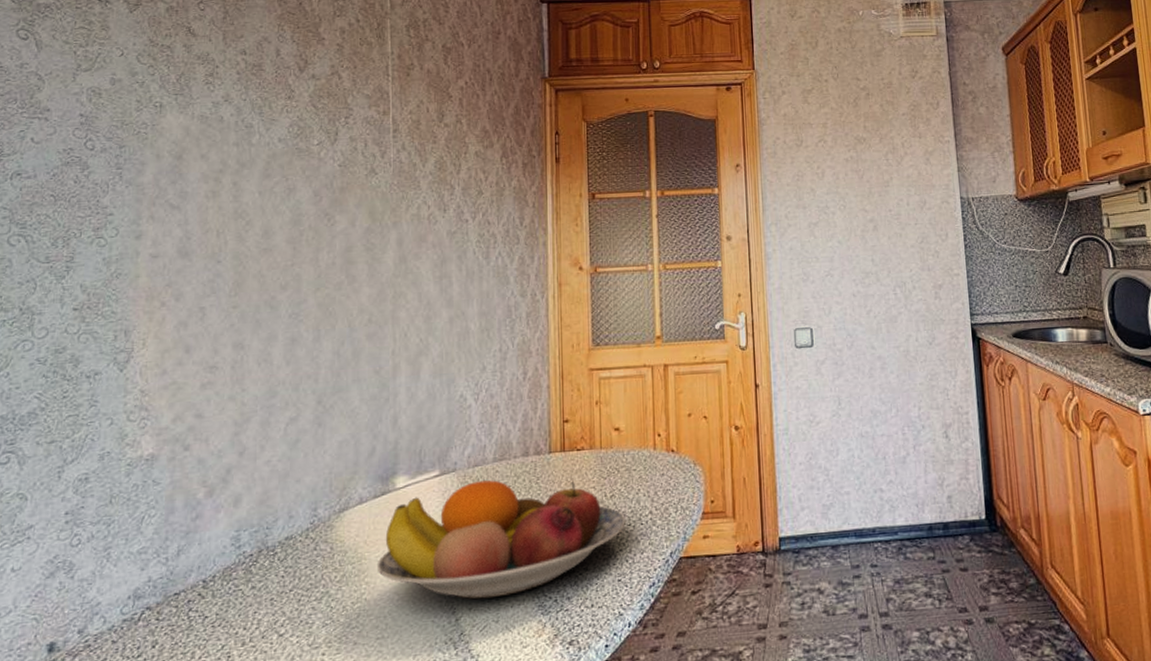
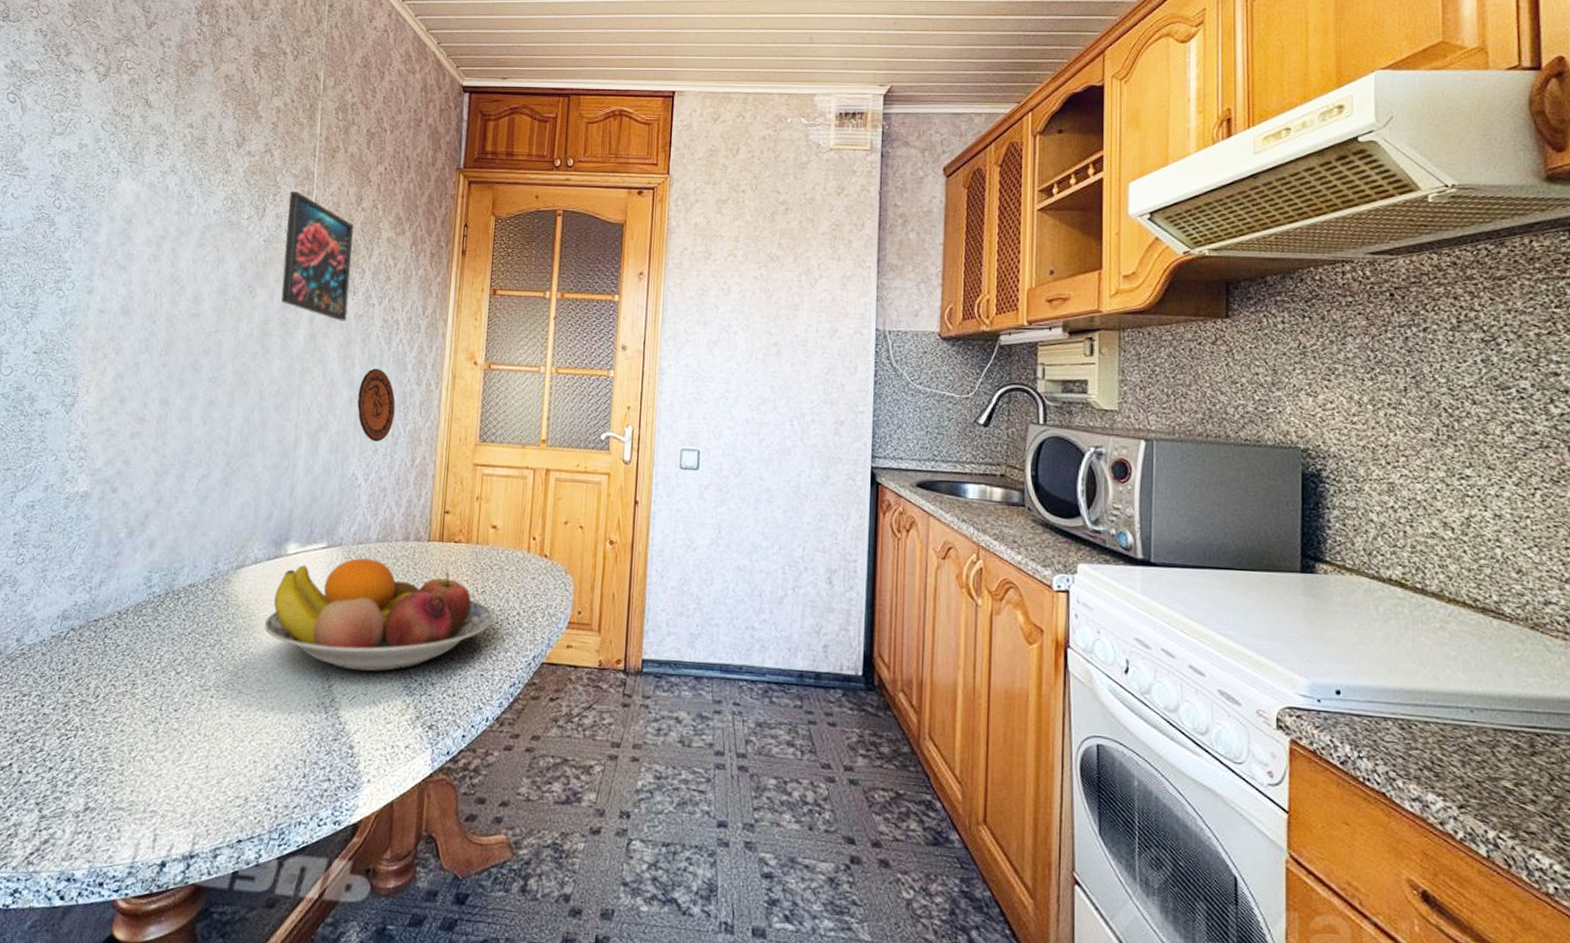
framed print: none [362,112,440,241] -> present [280,191,354,321]
decorative plate: none [459,285,500,359] -> present [357,368,396,442]

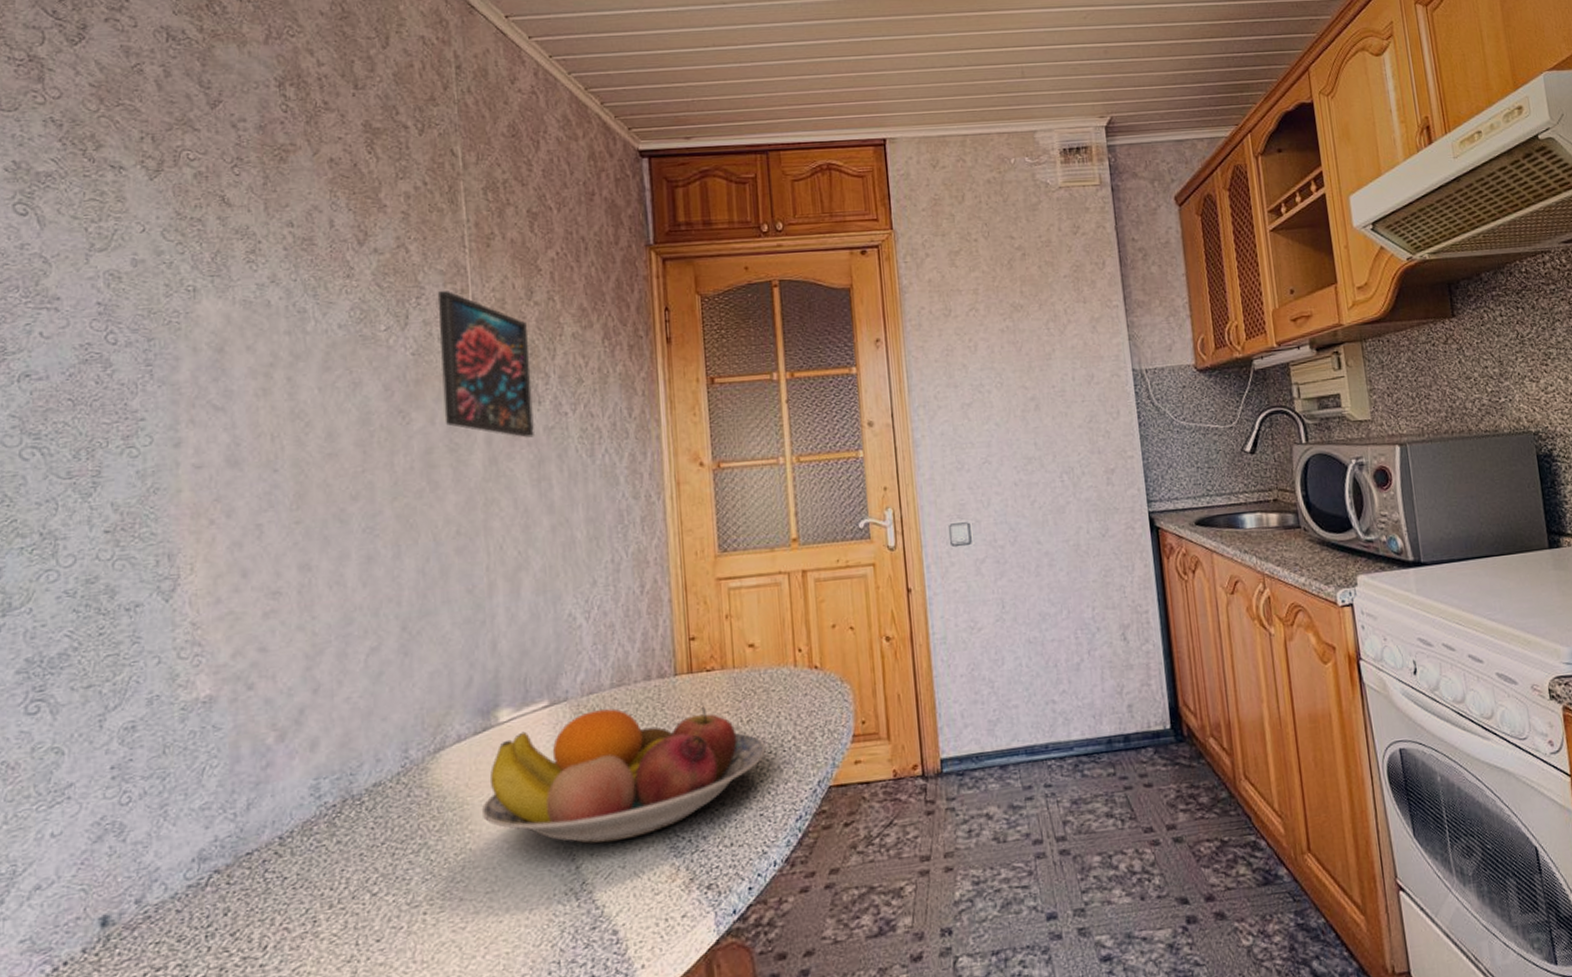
decorative plate: present [357,368,396,442] -> none [562,487,612,572]

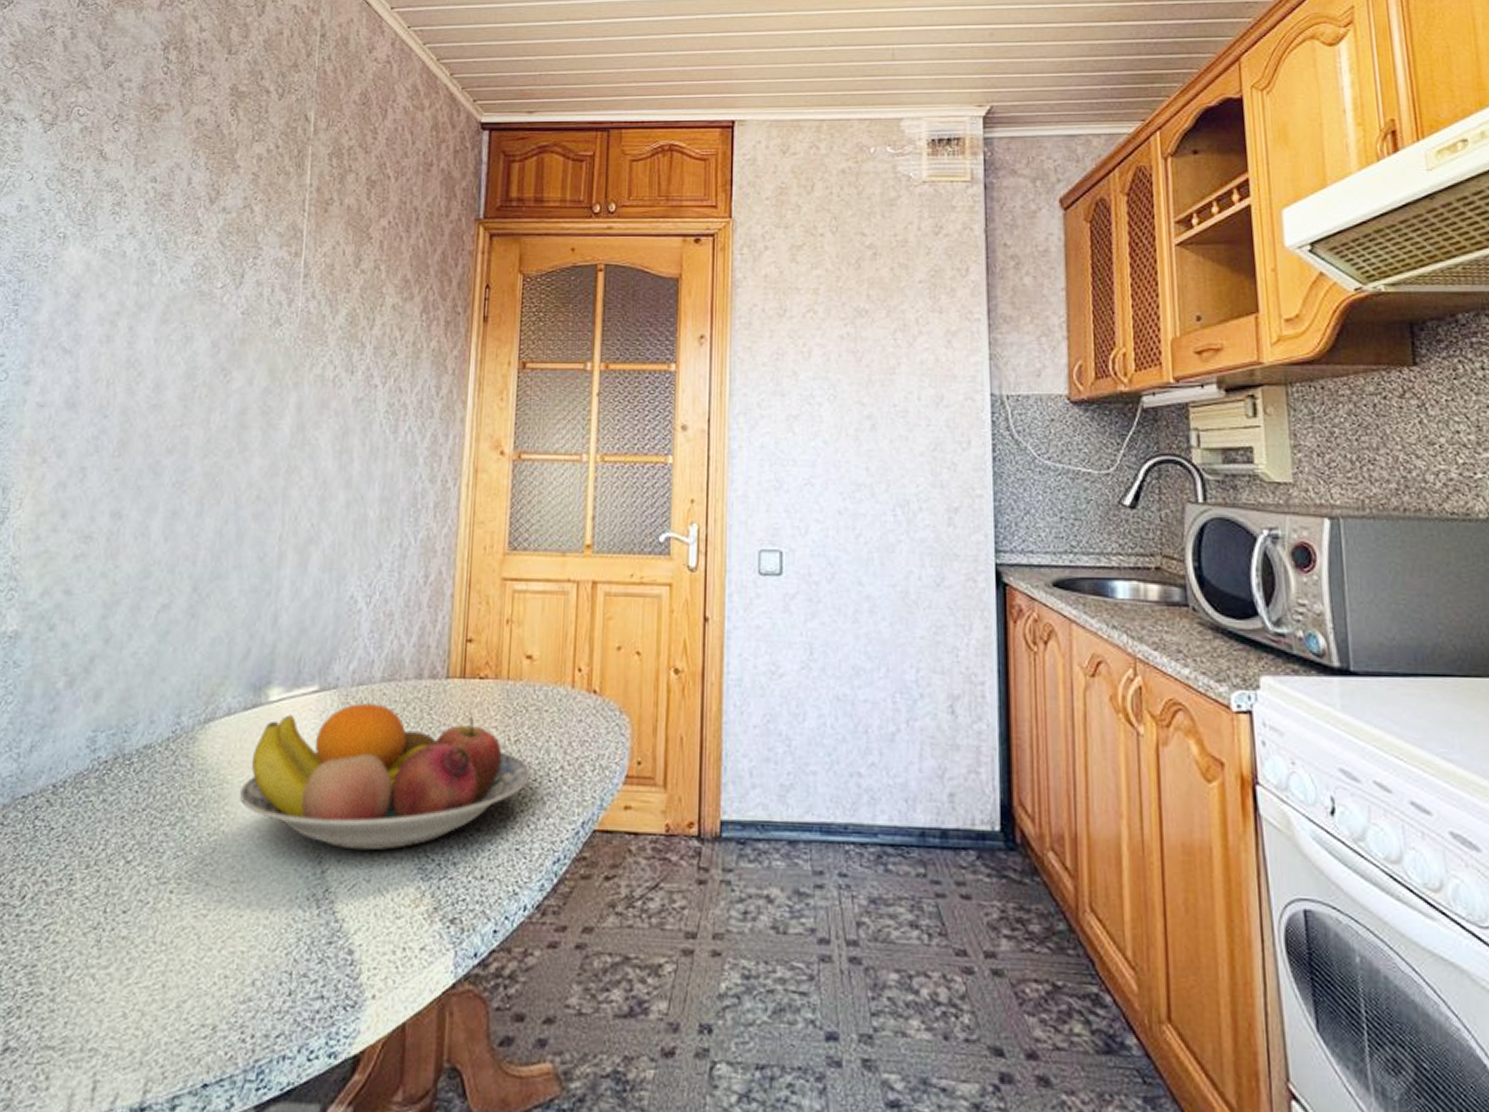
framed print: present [437,291,535,438] -> none [261,253,351,407]

